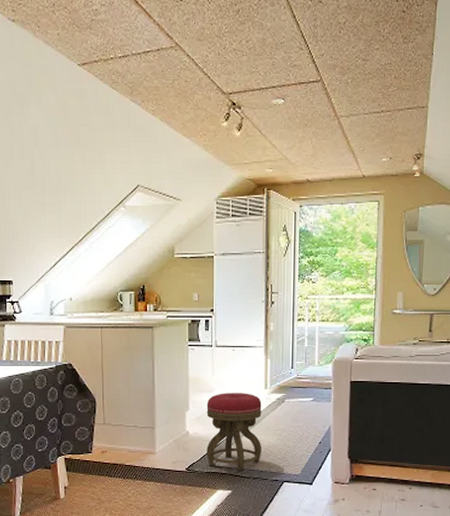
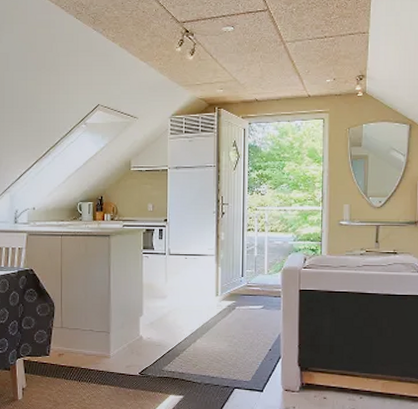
stool: present [206,393,262,471] -> none [159,299,214,376]

